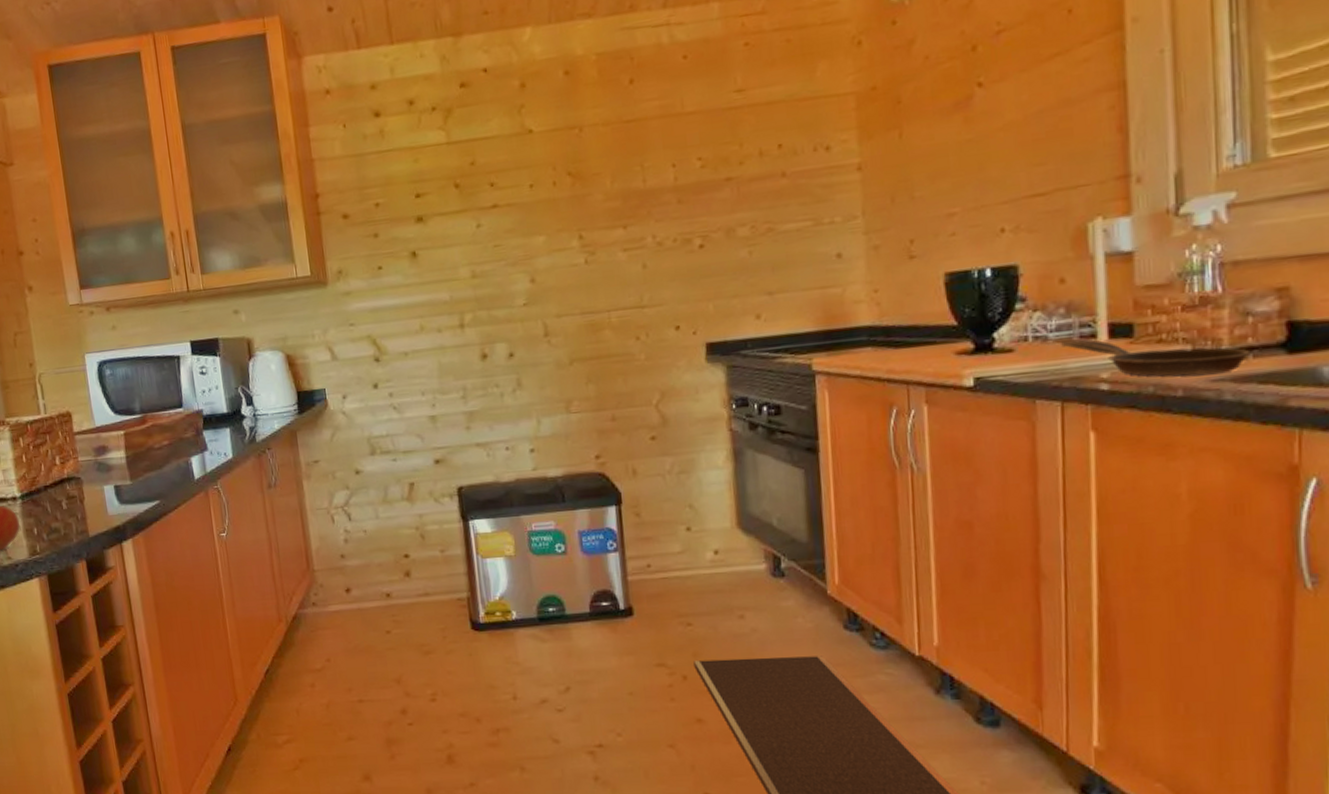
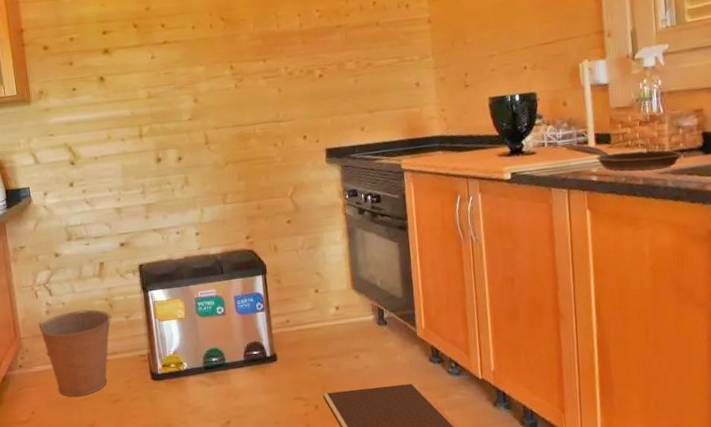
bucket: none [335,539,425,644] -> present [38,309,113,397]

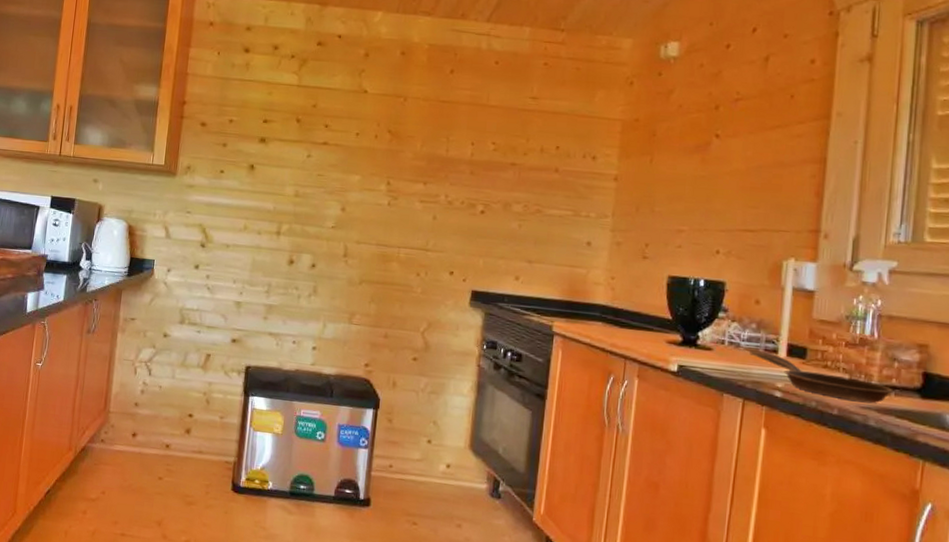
bucket: present [38,309,113,397] -> none [130,397,207,489]

